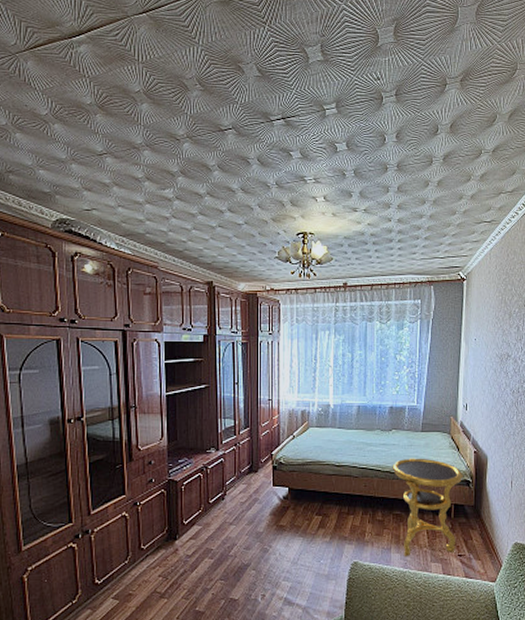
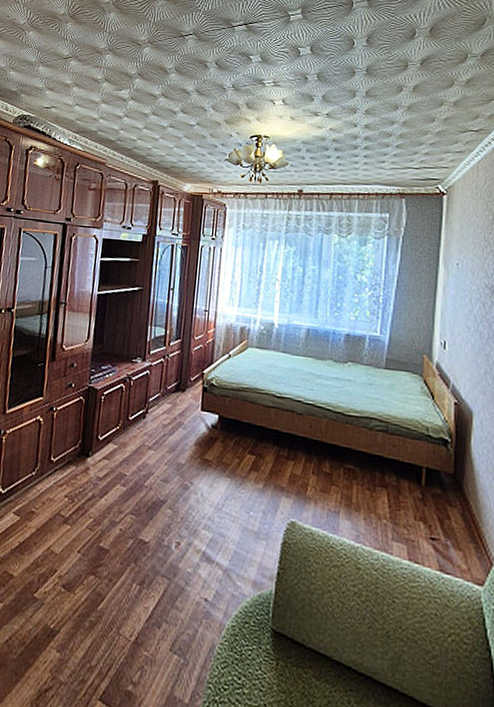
side table: present [392,458,463,556] -> none [345,399,439,533]

